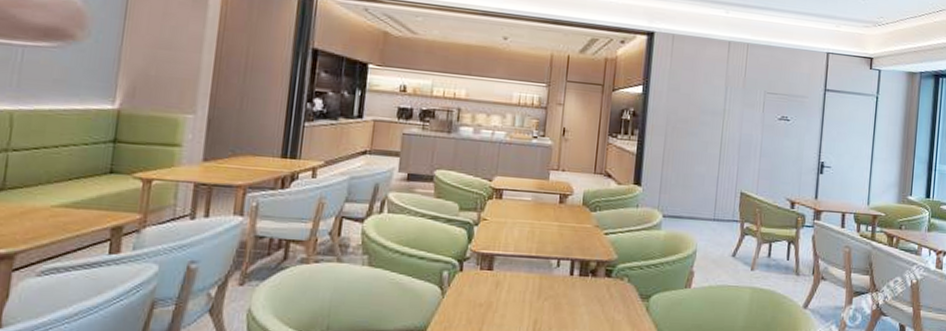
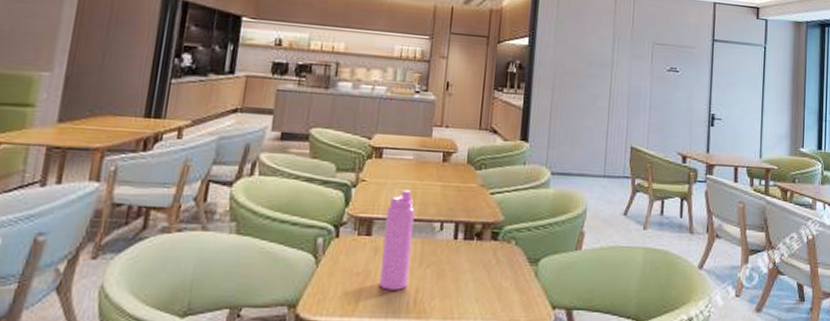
water bottle: none [501,228,534,321] -> present [379,189,415,290]

